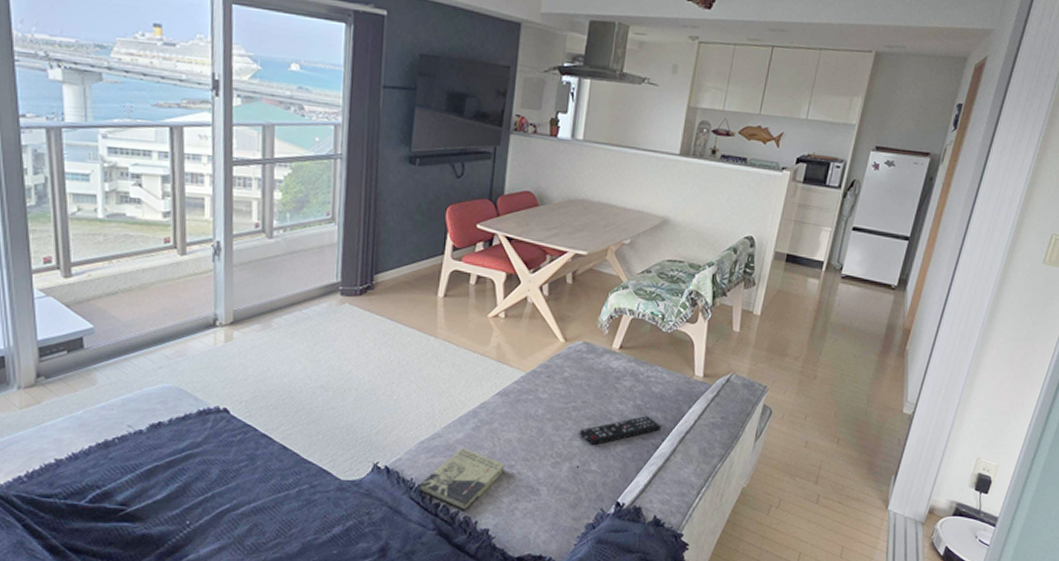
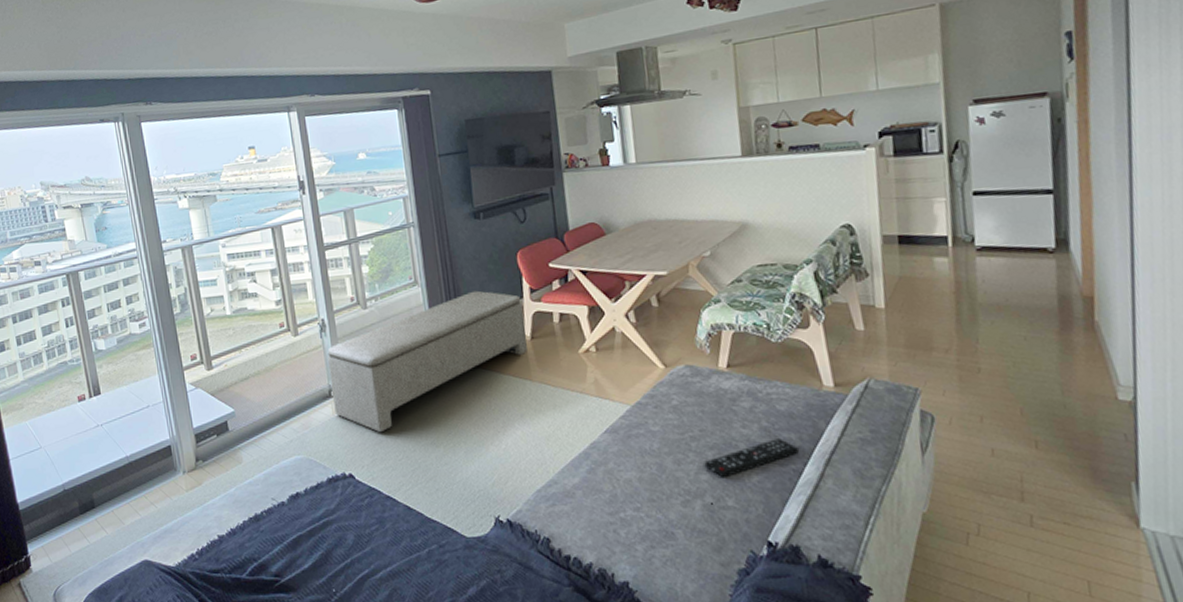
bench: none [216,239,443,370] -> present [327,290,528,433]
book: present [418,447,506,511] -> none [544,492,632,563]

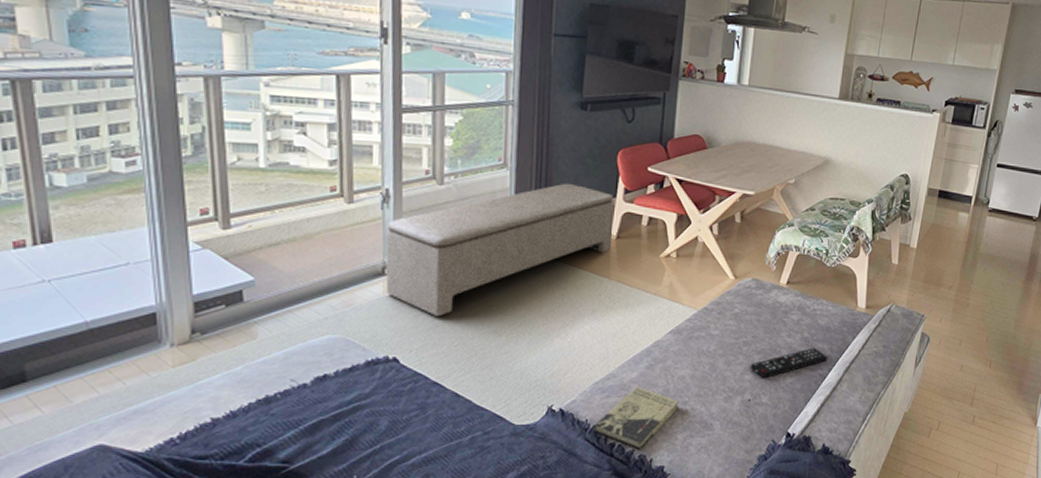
book: none [544,492,632,563] -> present [593,386,680,450]

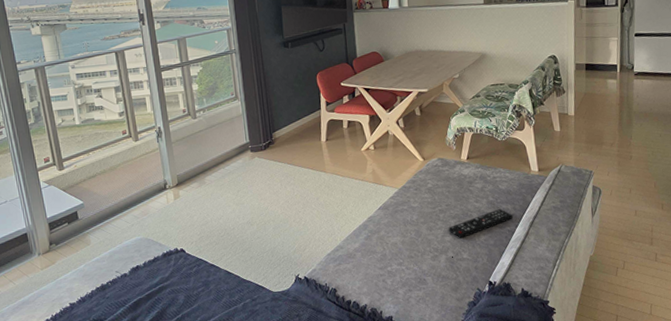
bench: present [385,183,615,317] -> none [163,104,323,216]
book: present [593,386,680,450] -> none [332,254,396,305]

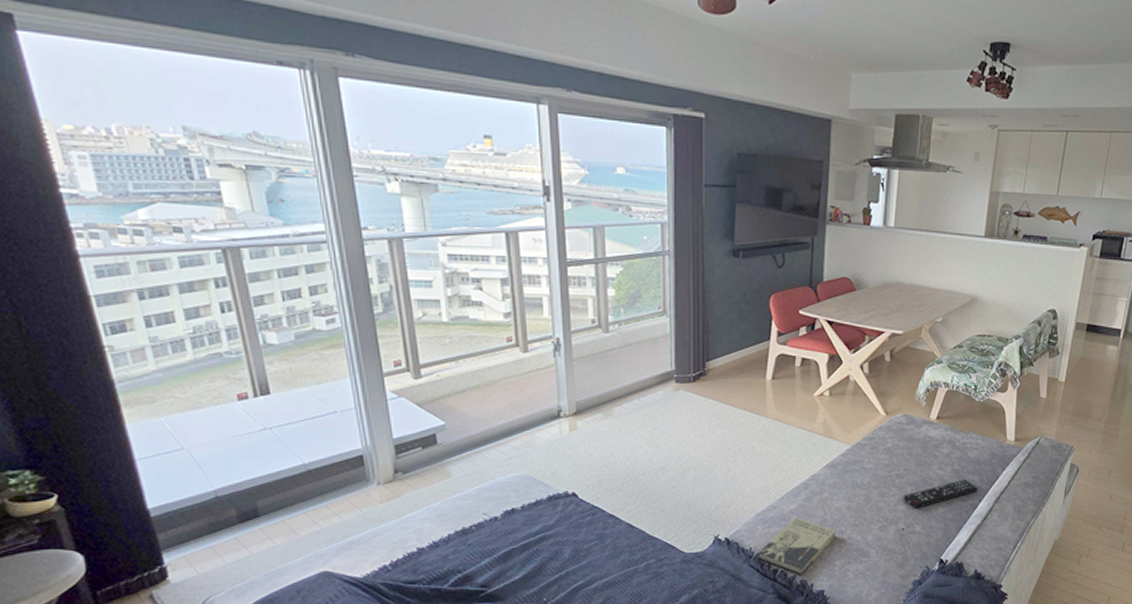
book: none [332,254,396,305] -> present [757,517,837,575]

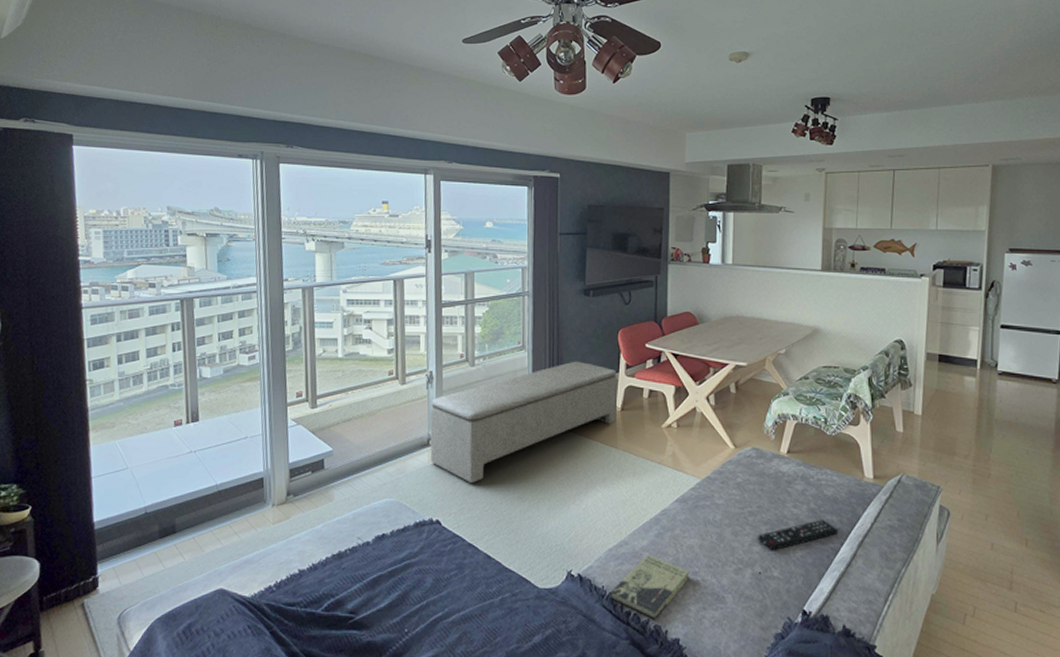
bench: none [560,327,769,456] -> present [430,361,618,484]

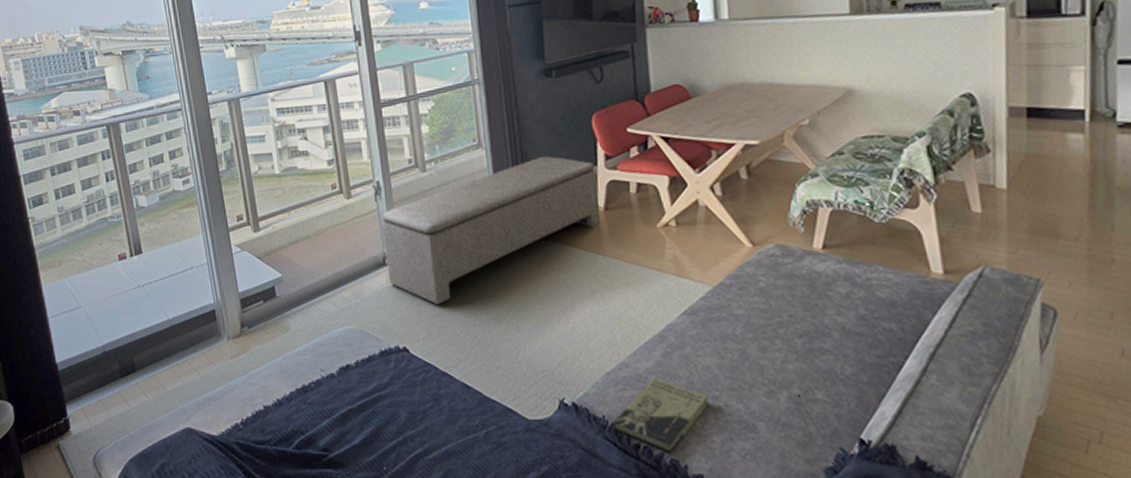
remote control: present [758,520,839,551] -> none [792,328,901,369]

